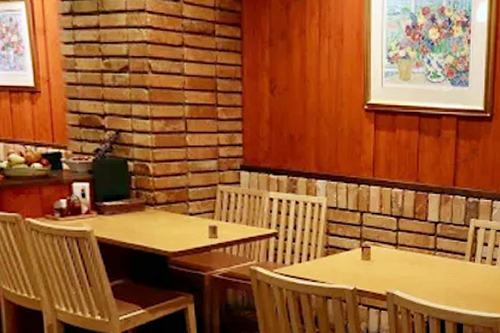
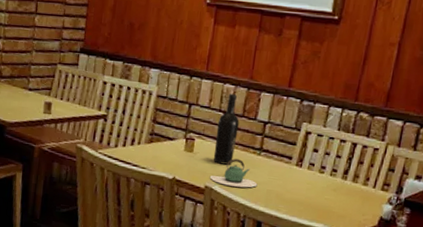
teapot: none [389,261,436,289] -> present [209,158,258,188]
wine bottle: none [391,198,411,269] -> present [213,93,240,165]

